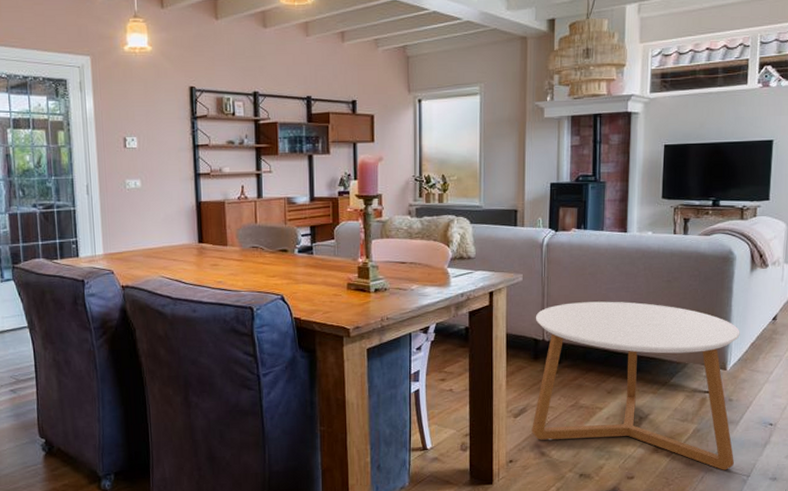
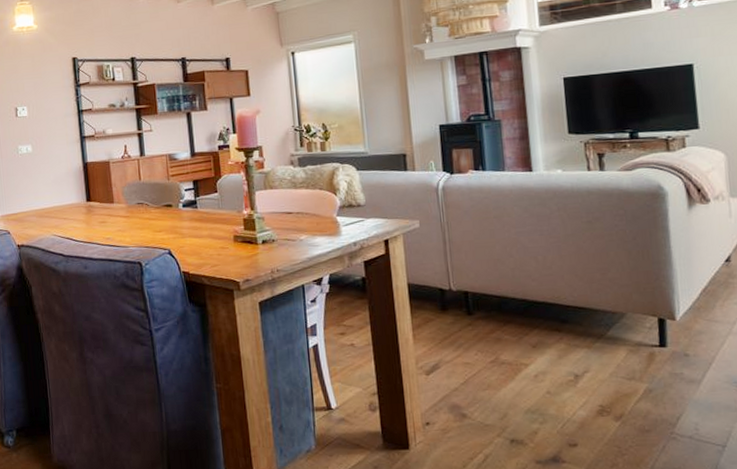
coffee table: present [532,301,740,470] -> none [439,246,704,439]

